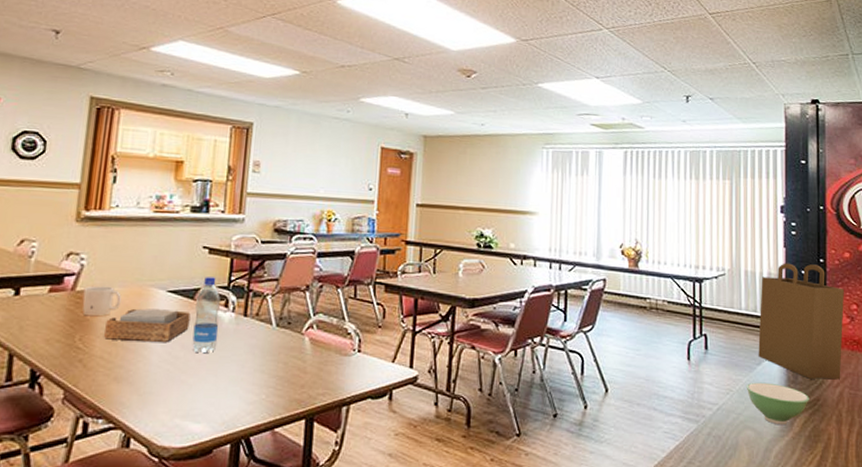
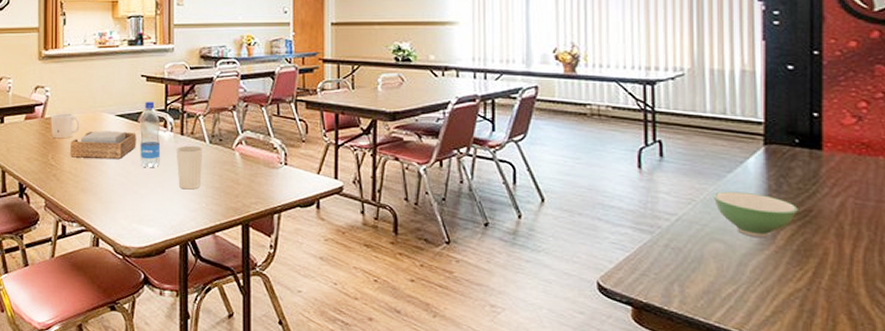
cup: none [235,328,269,379] -> present [176,145,203,190]
shopping bag: present [758,263,844,380] -> none [729,58,848,188]

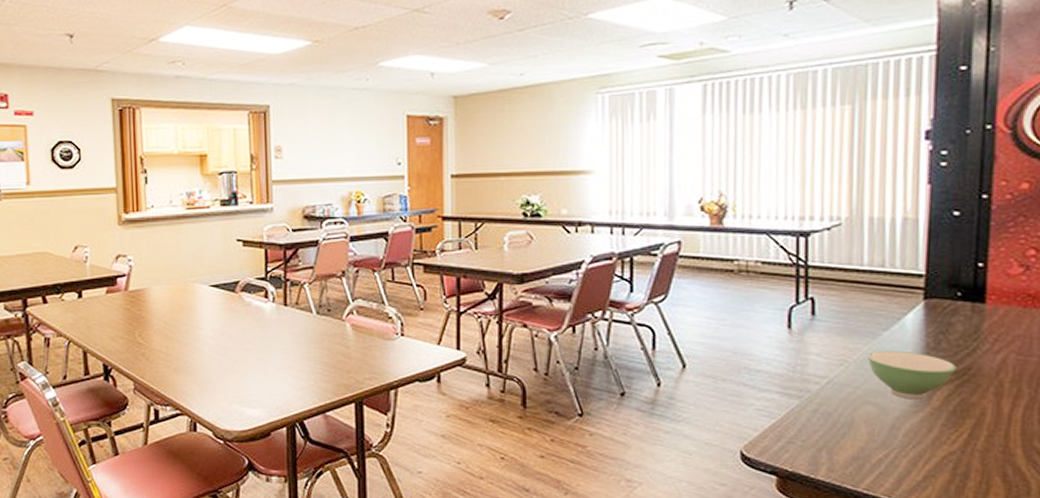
mug: present [51,113,80,139] -> none [135,284,170,314]
napkin holder: present [70,131,136,160] -> none [159,303,234,336]
bottle: present [140,101,161,168] -> none [237,269,262,344]
cup: present [176,145,203,190] -> none [279,317,310,366]

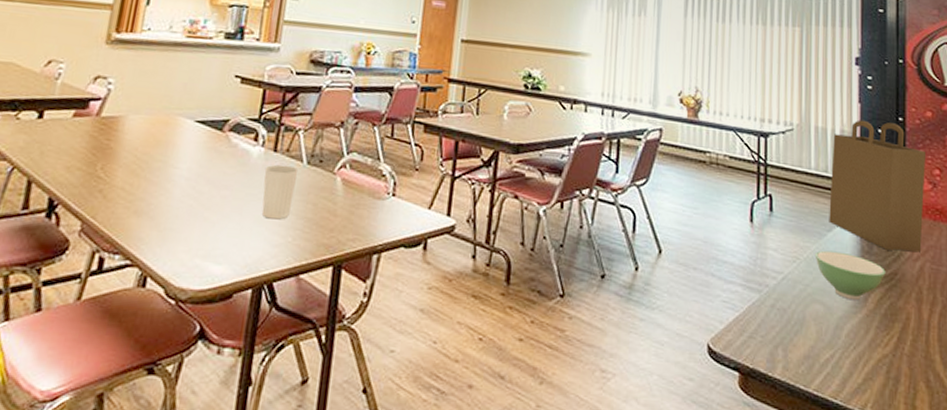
cup: none [279,317,310,366] -> present [262,164,299,220]
shopping bag: none [885,202,1017,344] -> present [829,119,925,253]

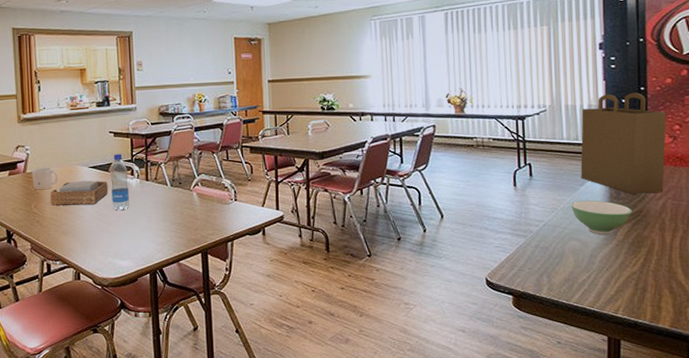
mug: none [106,112,148,146] -> present [31,167,58,190]
napkin holder: none [127,137,218,177] -> present [50,180,108,206]
bottle: none [218,107,250,190] -> present [110,154,130,211]
cup: present [262,164,299,220] -> none [142,189,166,227]

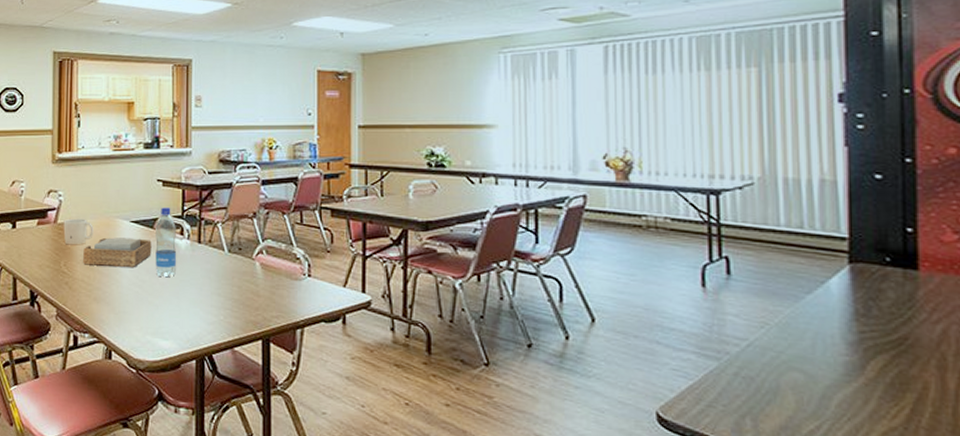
bowl: present [570,200,632,235] -> none [789,314,891,369]
shopping bag: present [580,93,666,194] -> none [807,166,948,314]

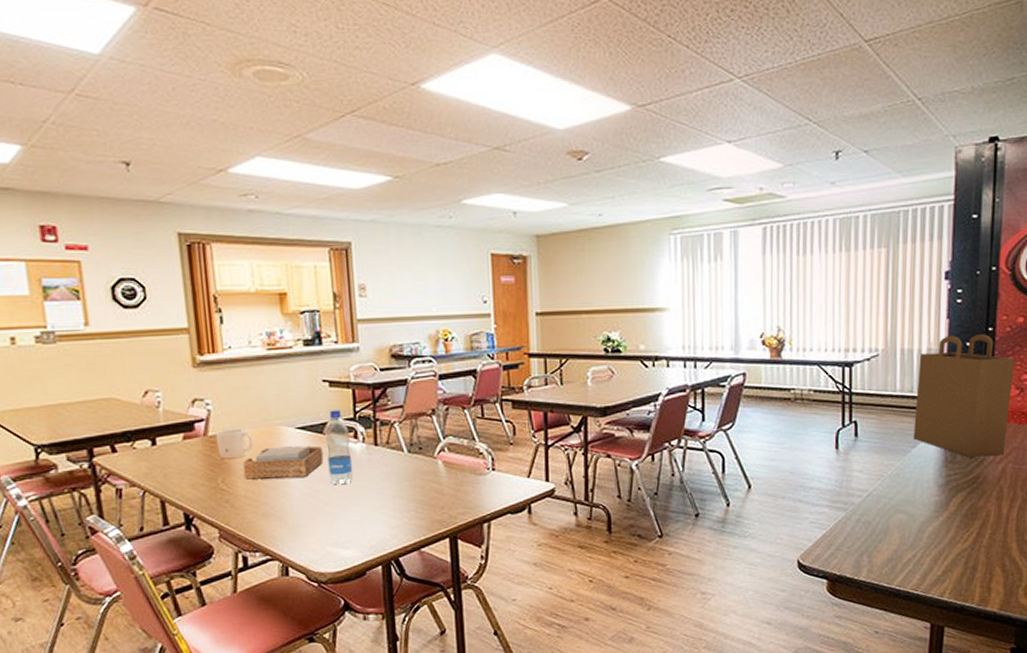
shopping bag: none [807,166,948,314] -> present [913,334,1014,457]

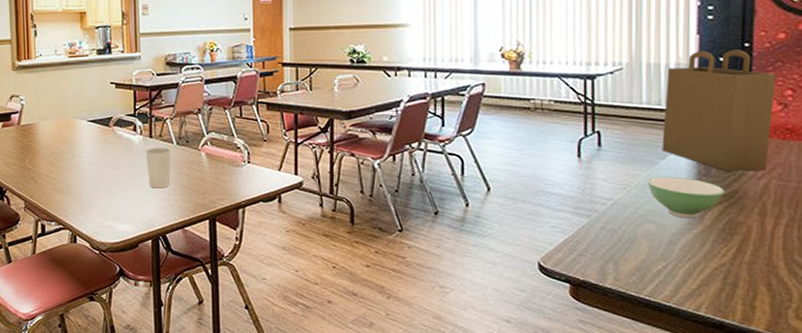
mug: present [215,428,254,459] -> none [26,120,54,144]
napkin holder: present [243,445,324,480] -> none [46,136,108,163]
bottle: present [325,410,353,485] -> none [111,107,132,170]
cup: none [370,456,402,505] -> present [145,147,171,188]
bowl: none [899,464,968,506] -> present [646,176,725,219]

